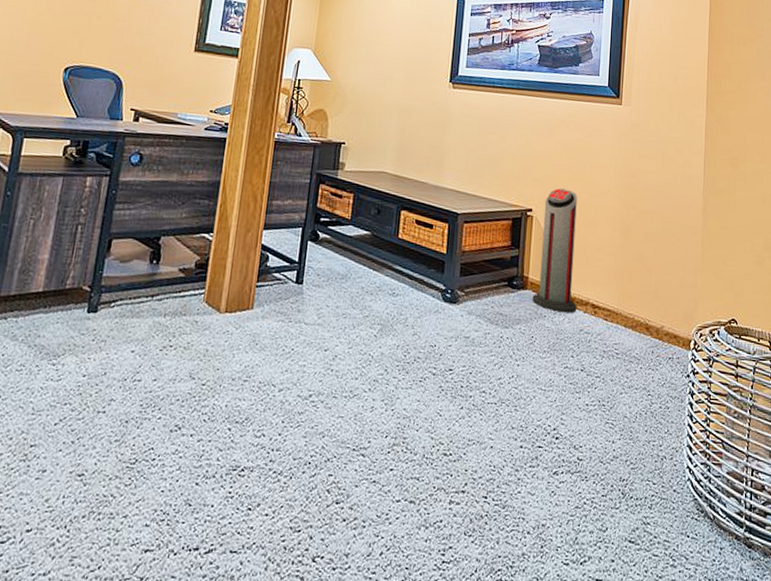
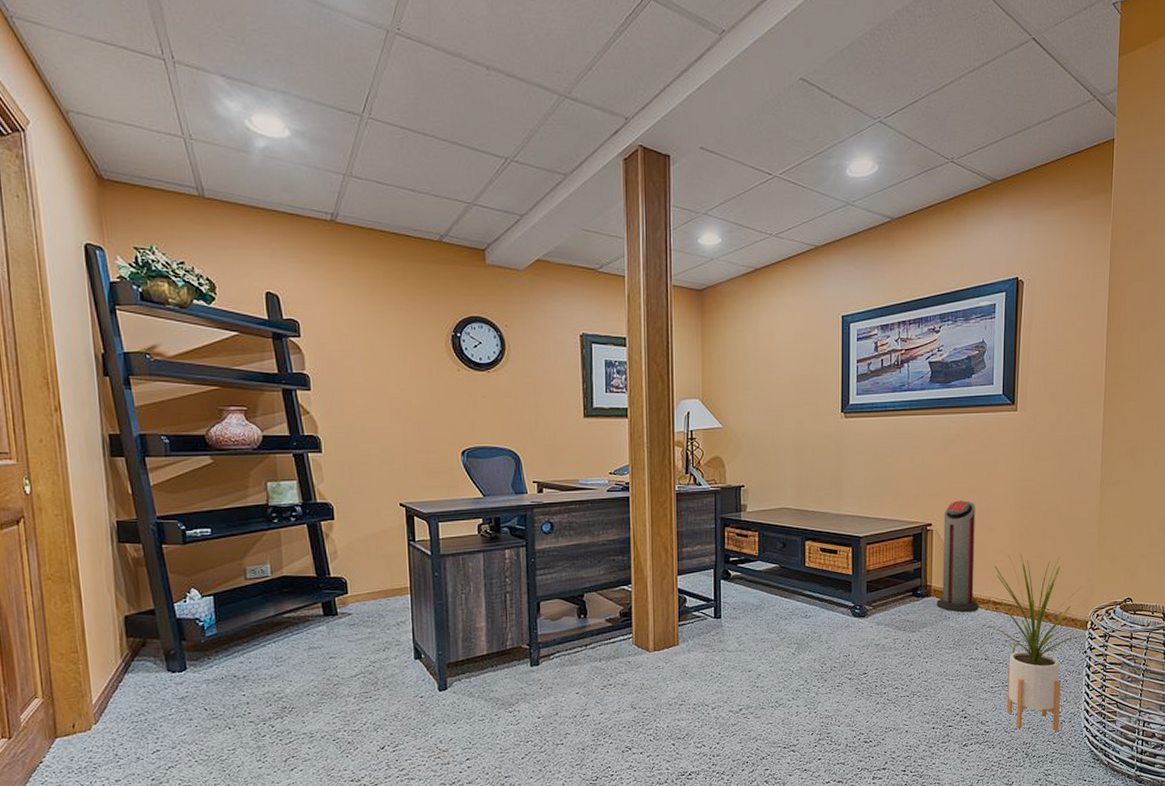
house plant: none [584,252,694,469] -> present [986,552,1091,732]

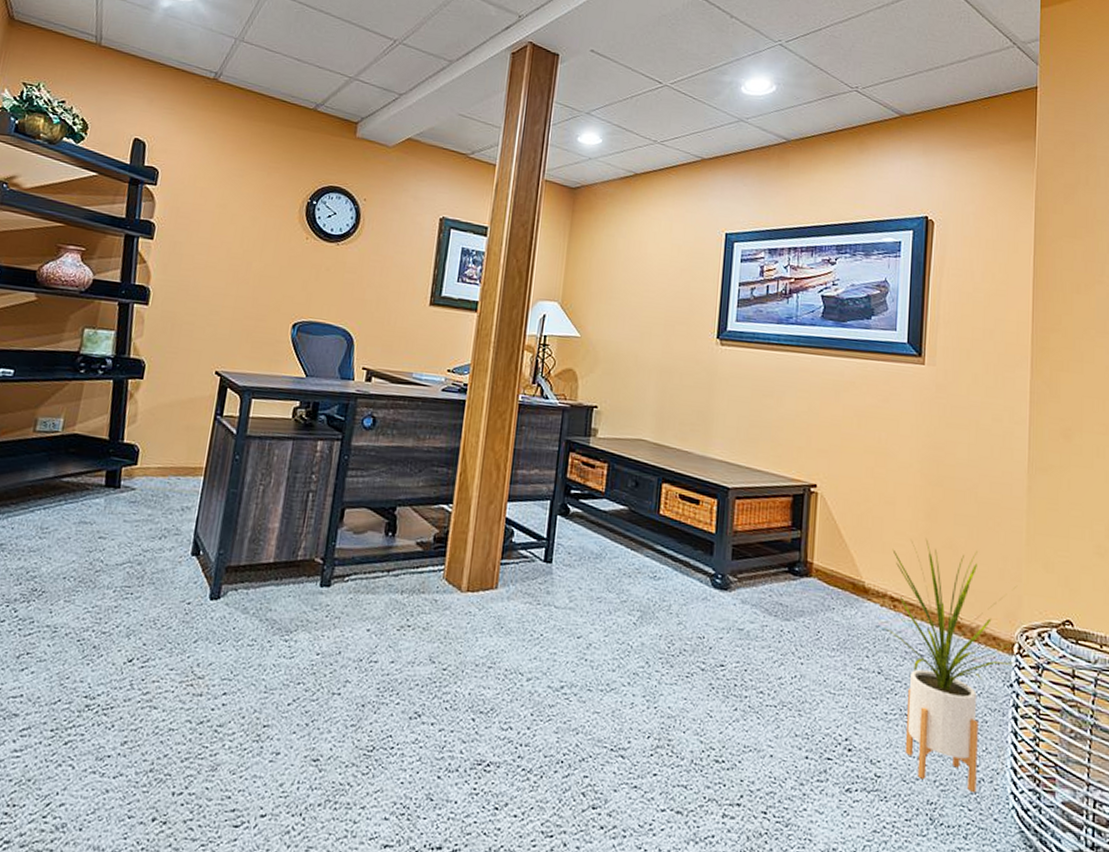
air purifier: present [936,500,979,613] -> none [817,461,872,607]

